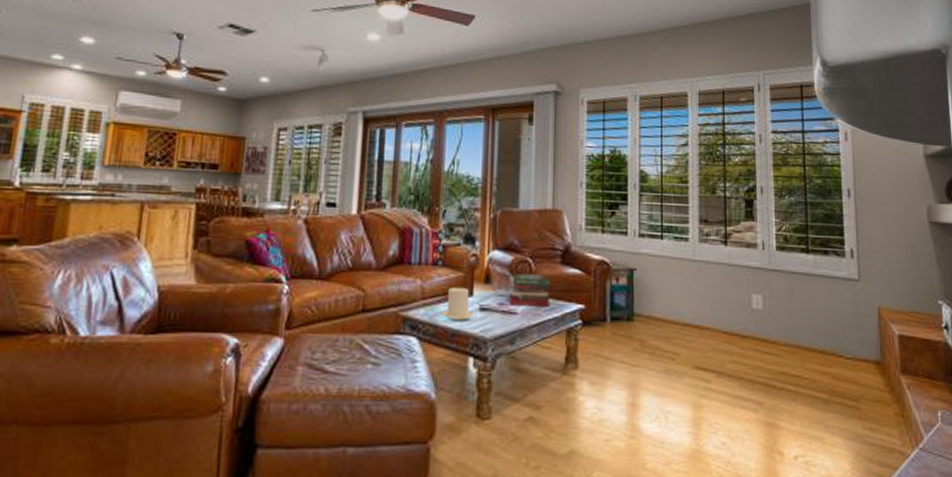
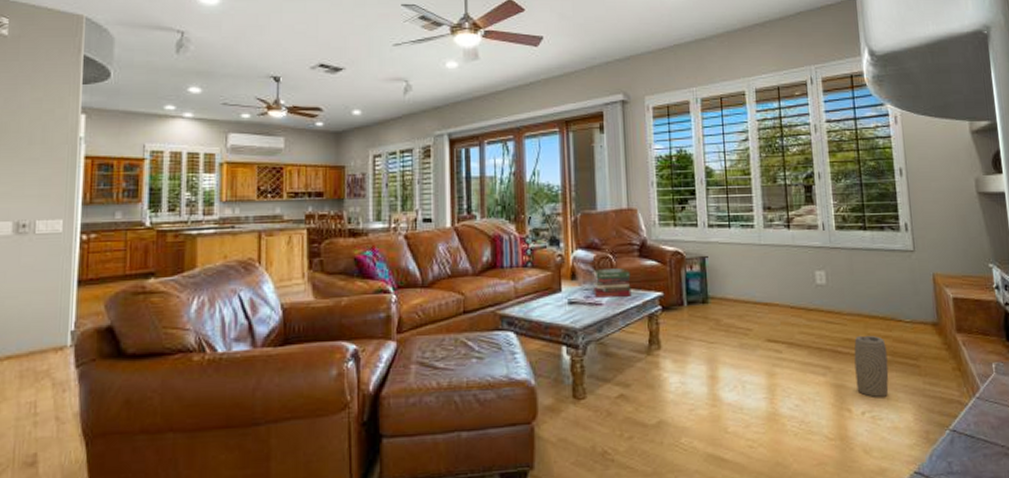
candle: present [441,287,475,321] -> none [534,284,565,315]
vase: none [789,369,826,440] -> present [854,335,889,397]

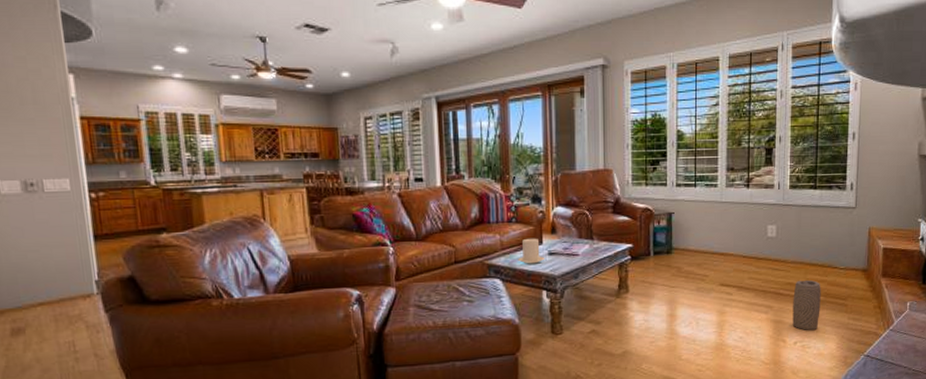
candle: none [534,284,565,315] -> present [518,238,545,264]
books: present [592,268,632,298] -> none [570,223,605,249]

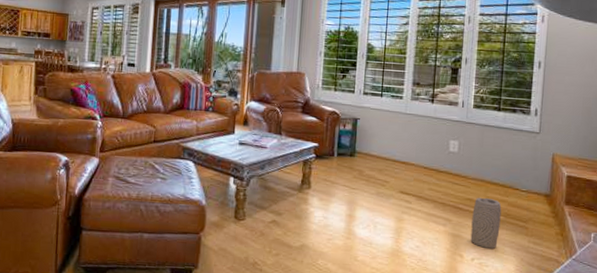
candle: present [518,238,545,264] -> none [210,127,236,152]

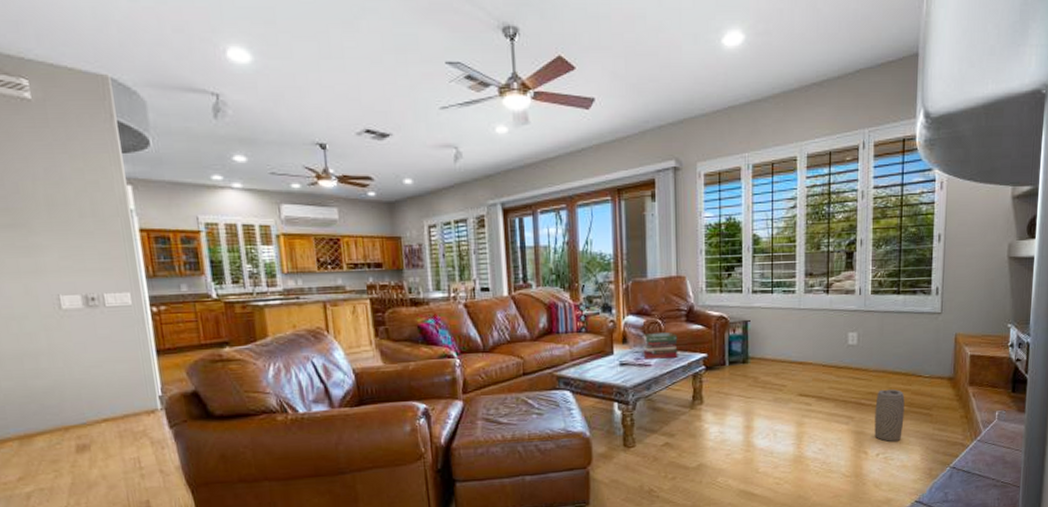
books: none [259,119,293,144] -> present [642,332,678,359]

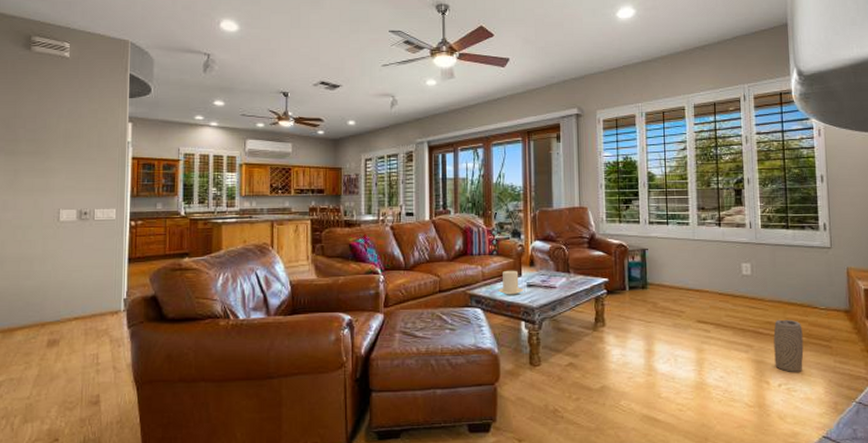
candle: none [588,348,617,376] -> present [498,270,524,295]
books: present [642,332,678,359] -> none [547,257,581,282]

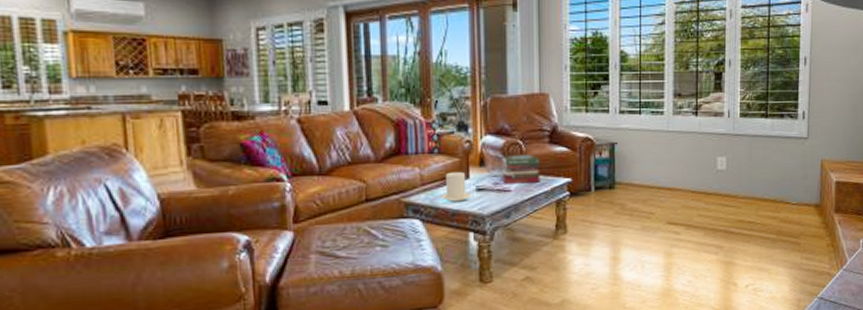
books: none [547,257,581,282] -> present [501,154,541,184]
vase: present [773,319,804,372] -> none [744,216,773,272]

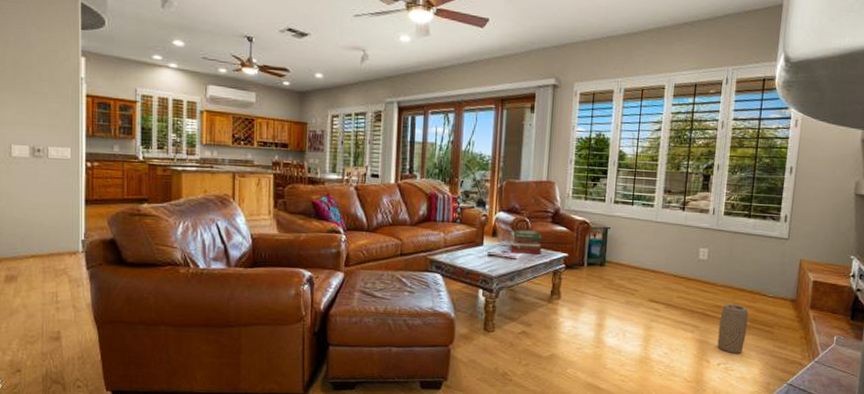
candle: present [440,171,473,202] -> none [459,238,485,263]
vase: none [744,216,773,272] -> present [717,303,749,353]

